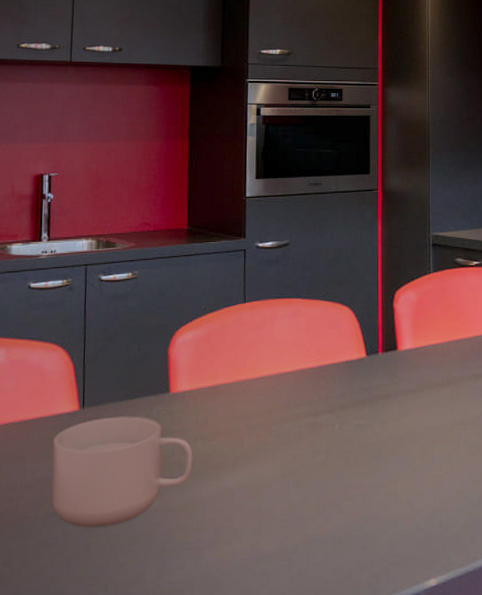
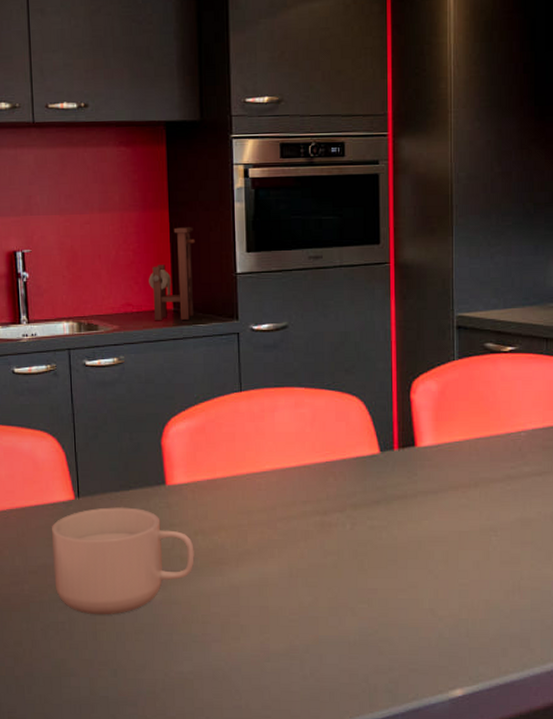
paper towel holder: none [166,156,210,239] -> present [149,227,195,321]

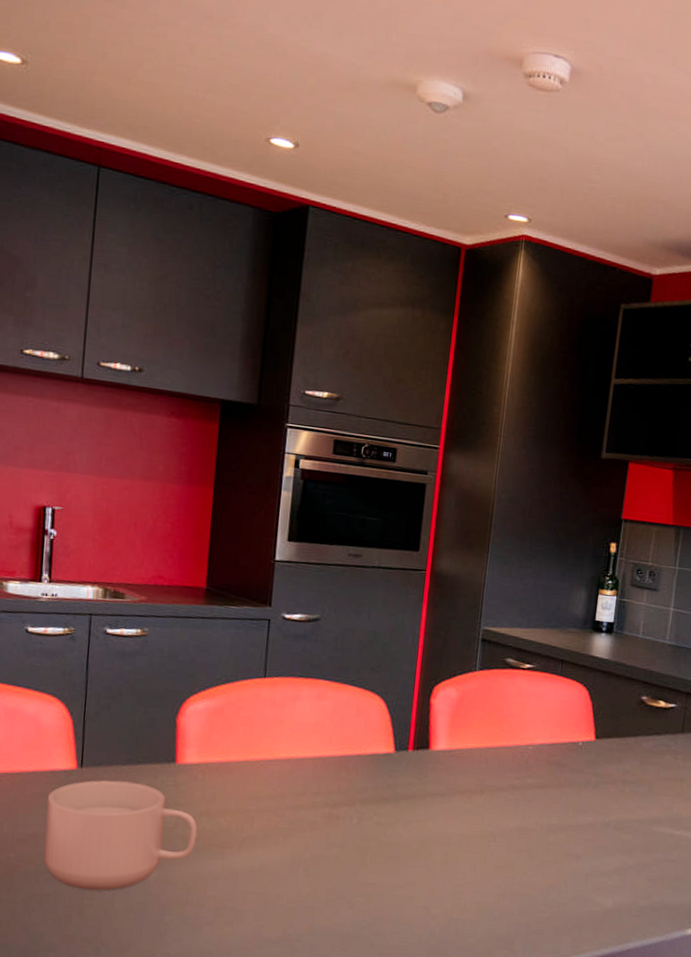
paper towel holder: present [149,227,195,321] -> none [184,506,237,601]

